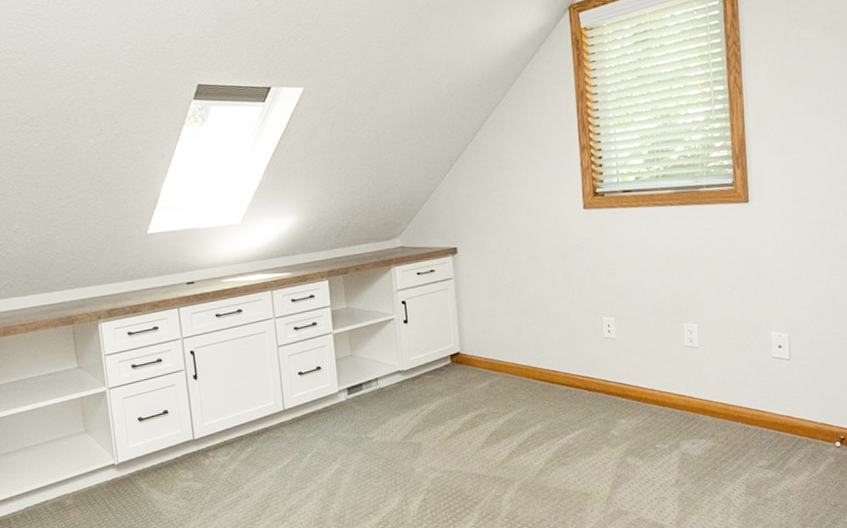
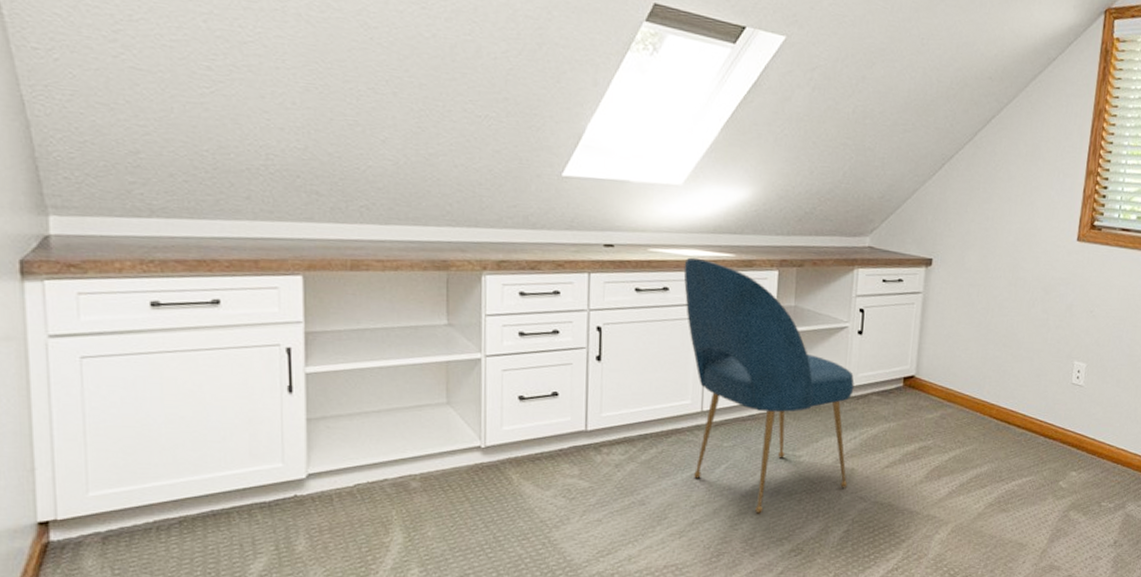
chair: none [251,281,418,494] -> present [683,257,855,514]

